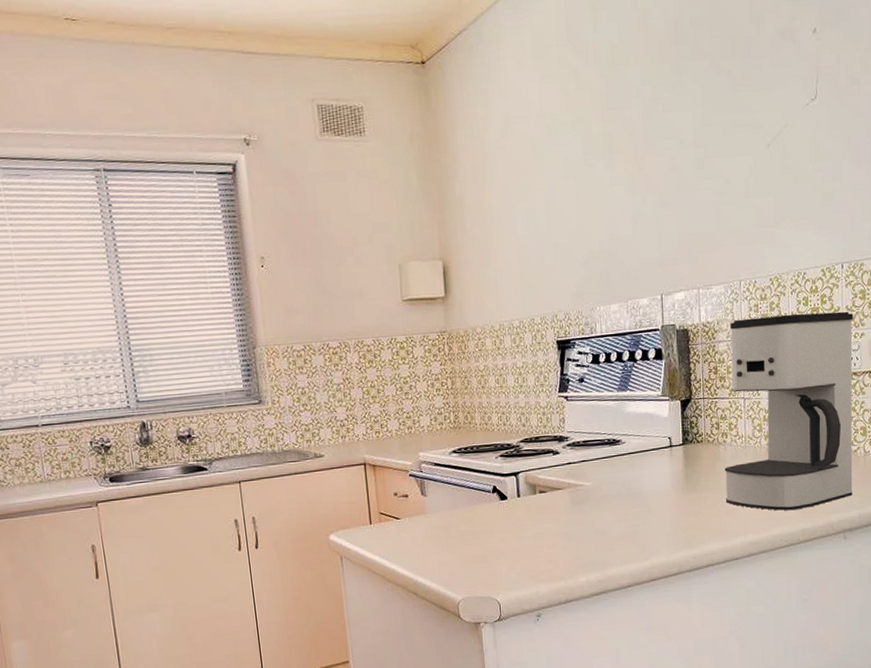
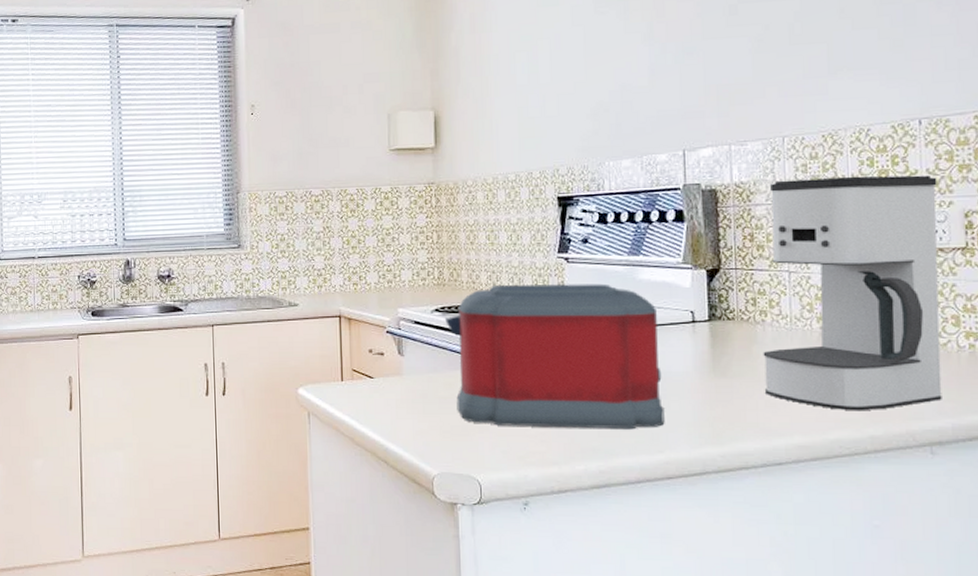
toaster: none [461,418,649,551] -> present [444,283,665,430]

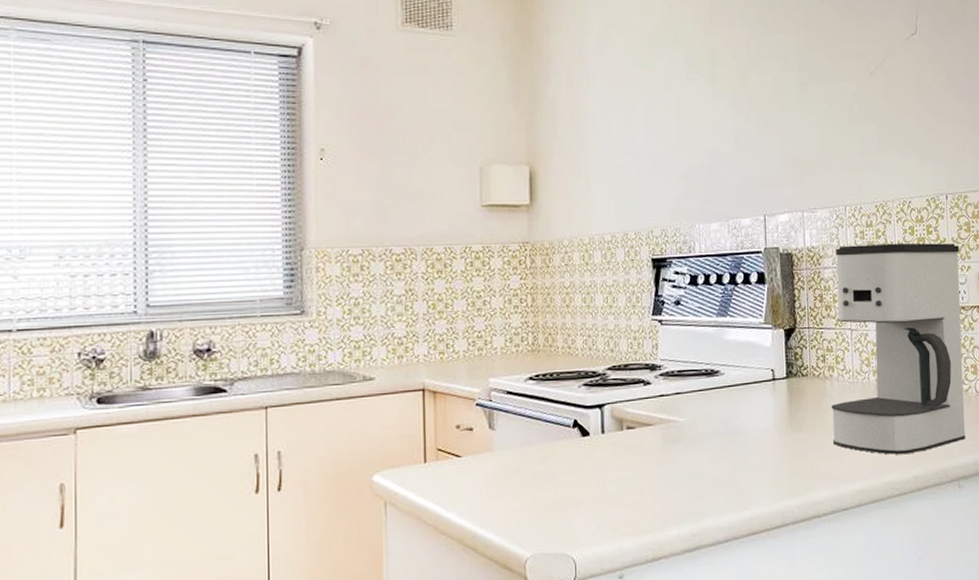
toaster: present [444,283,665,430] -> none [538,345,750,498]

